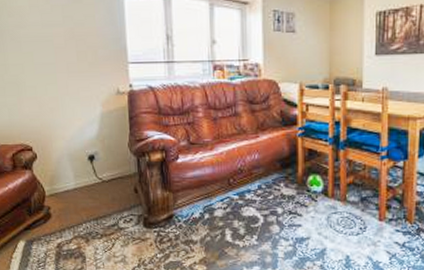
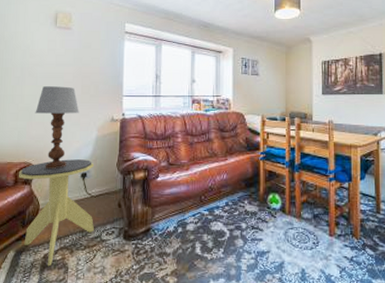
side table: none [16,140,110,256] -> present [19,159,94,267]
table lamp: none [24,52,78,151] -> present [35,86,79,169]

